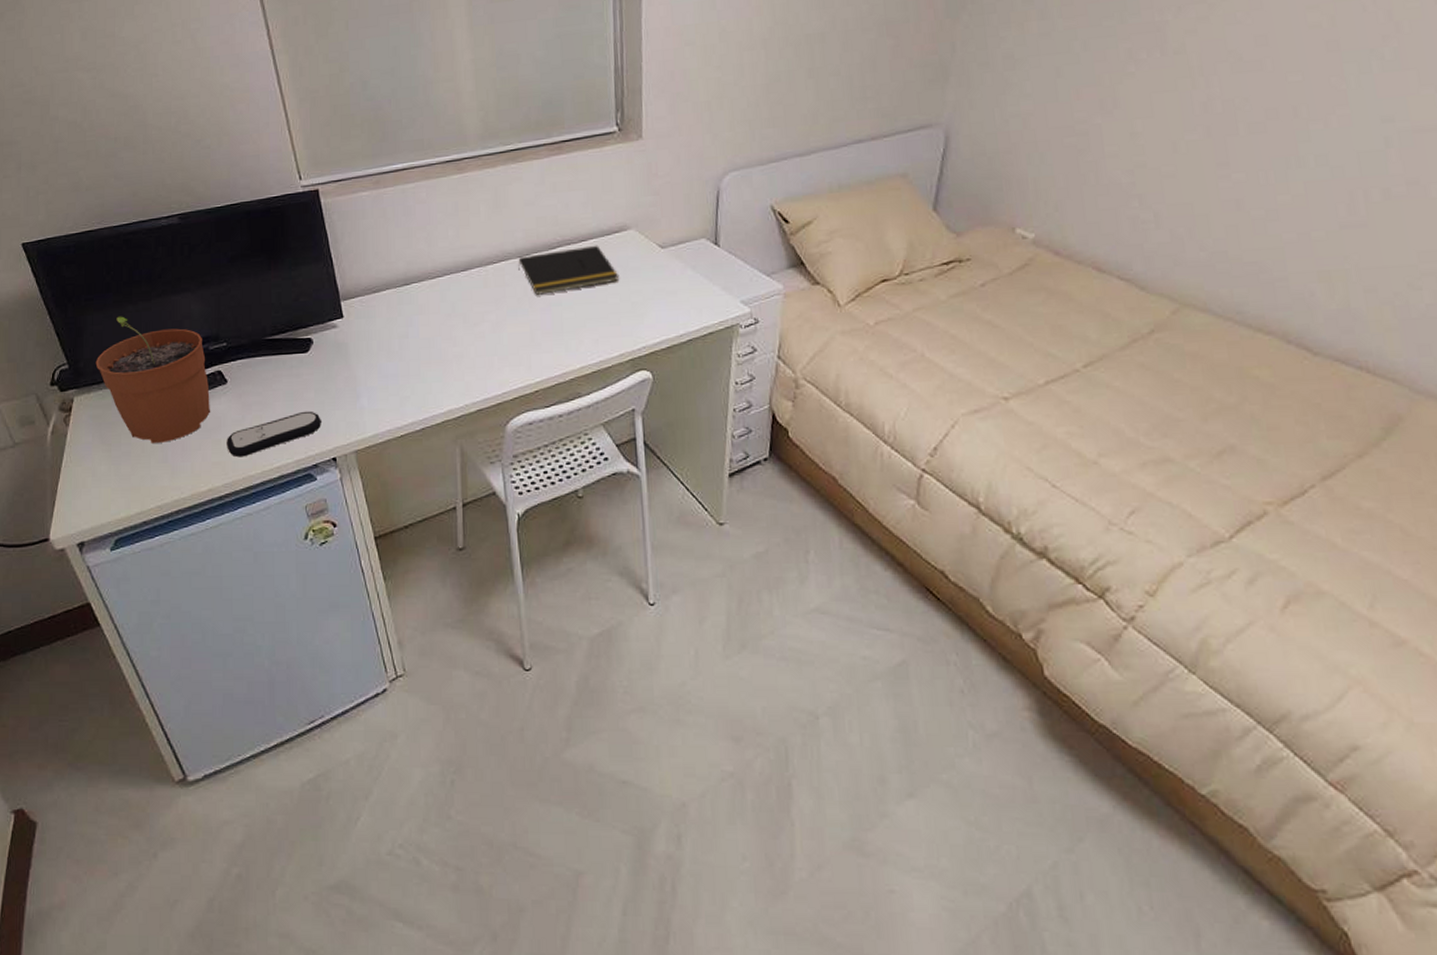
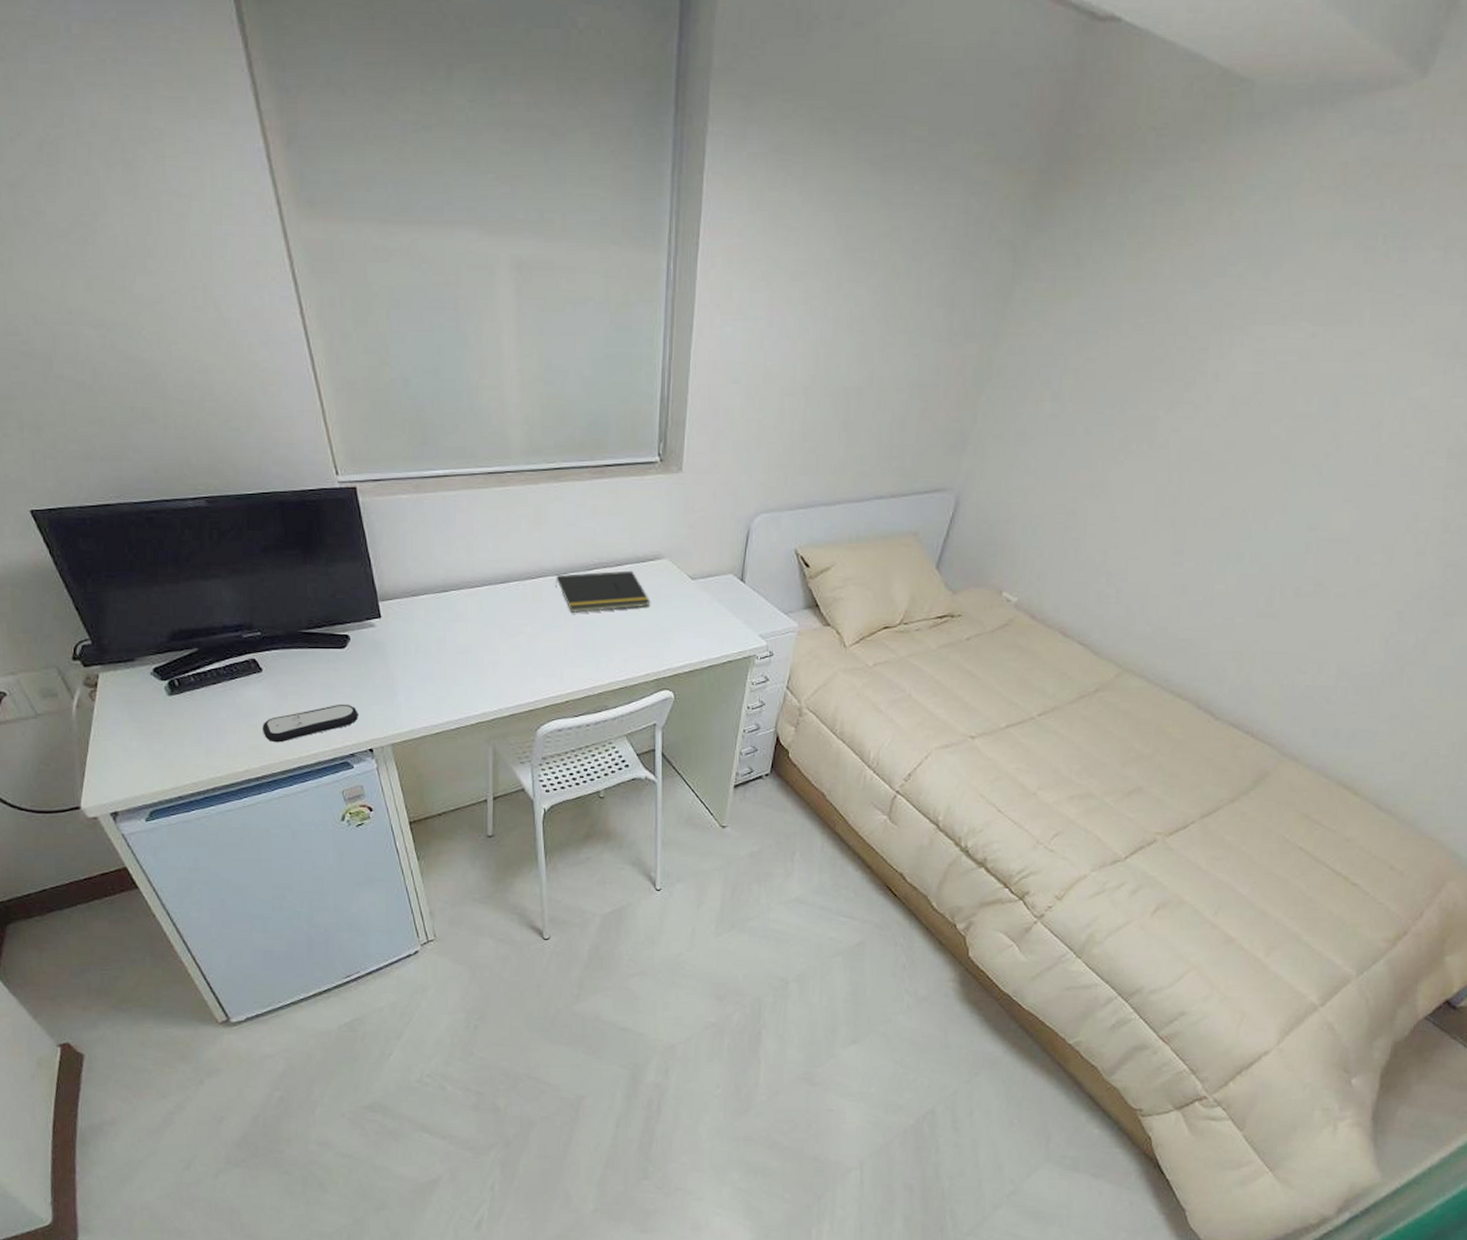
plant pot: present [95,316,210,443] -> none [121,596,245,724]

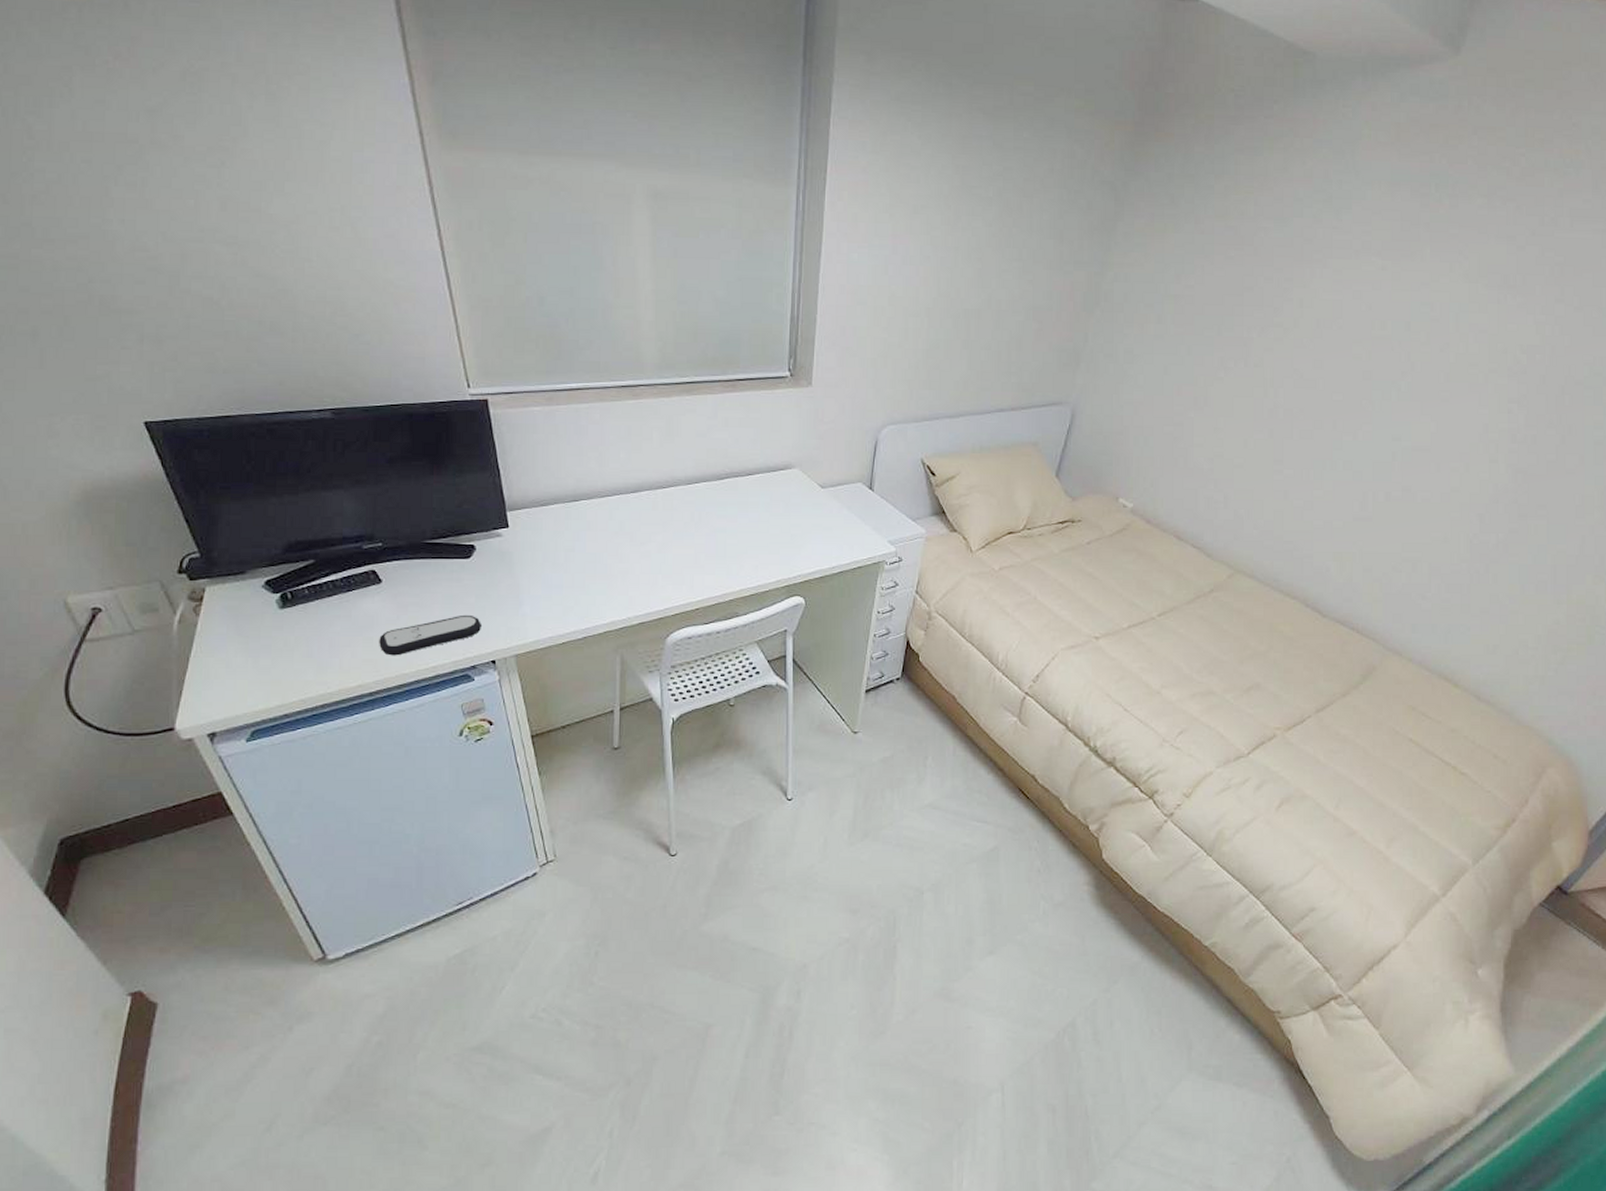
notepad: present [556,570,651,613] -> none [687,479,782,521]

